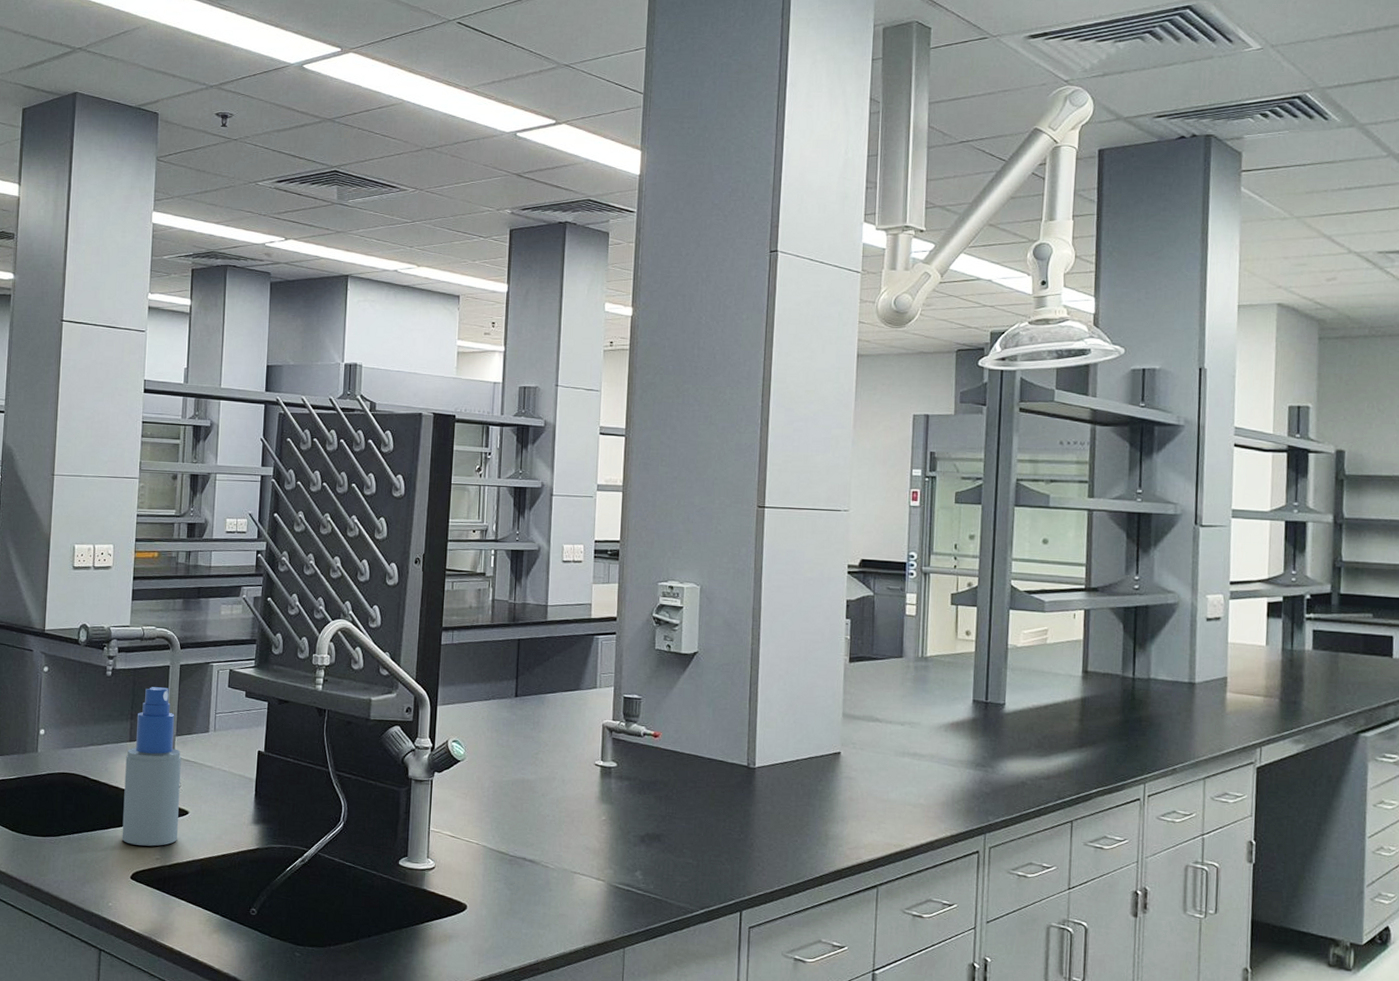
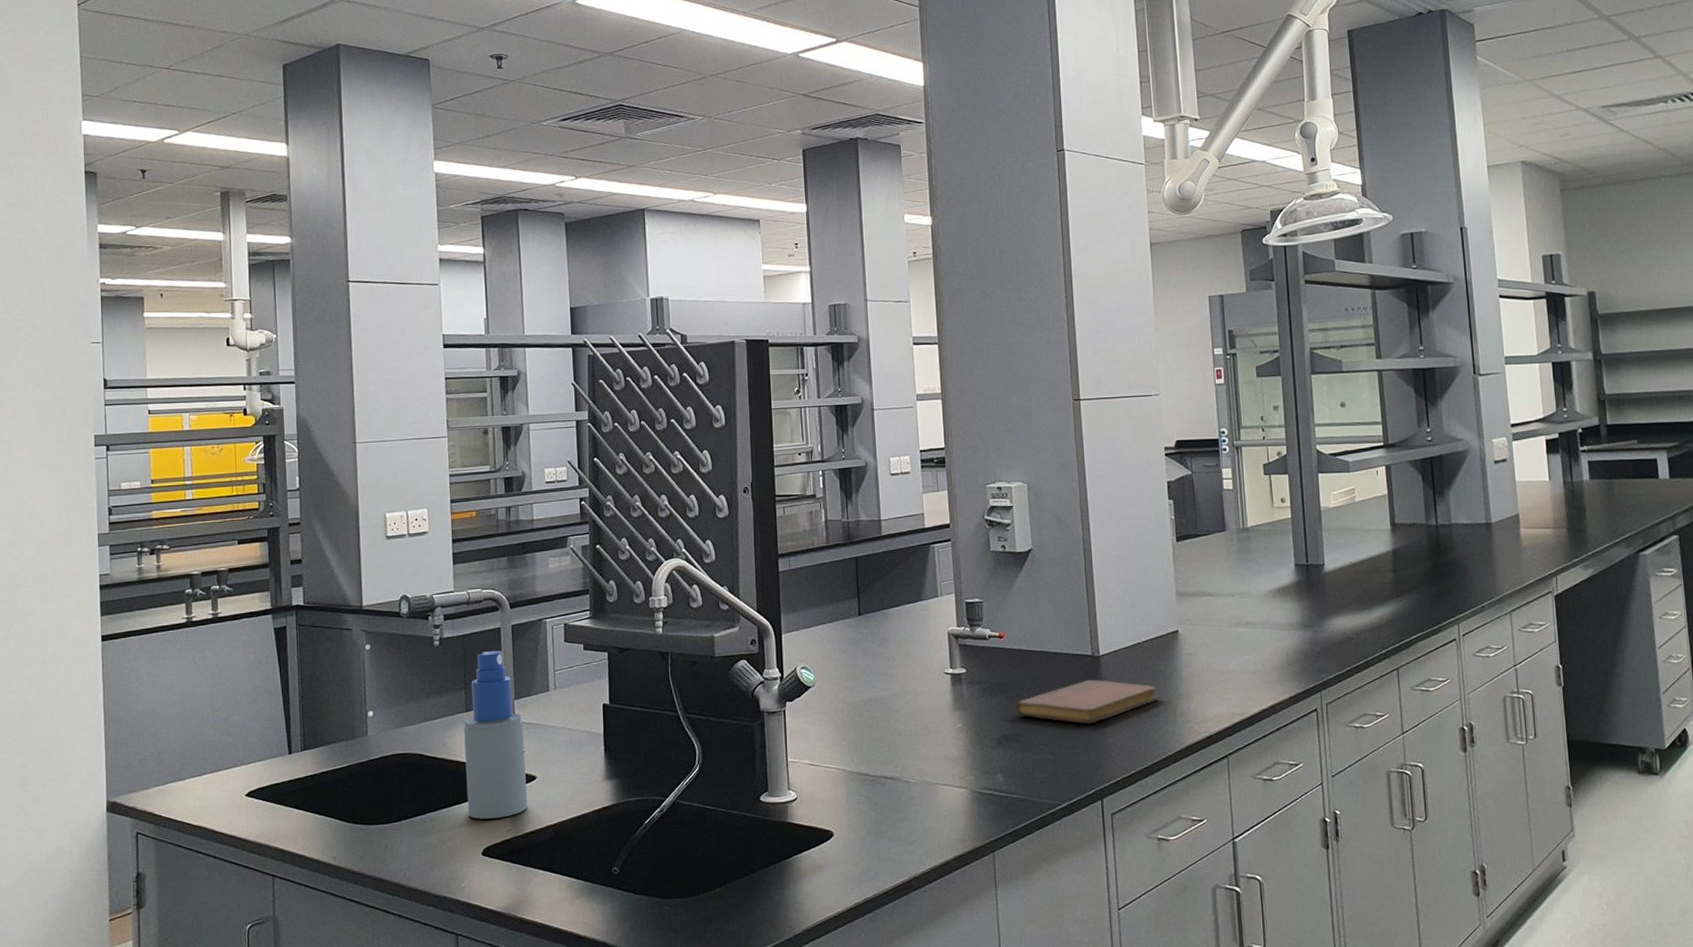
notebook: none [663,790,812,834] -> present [1016,679,1159,724]

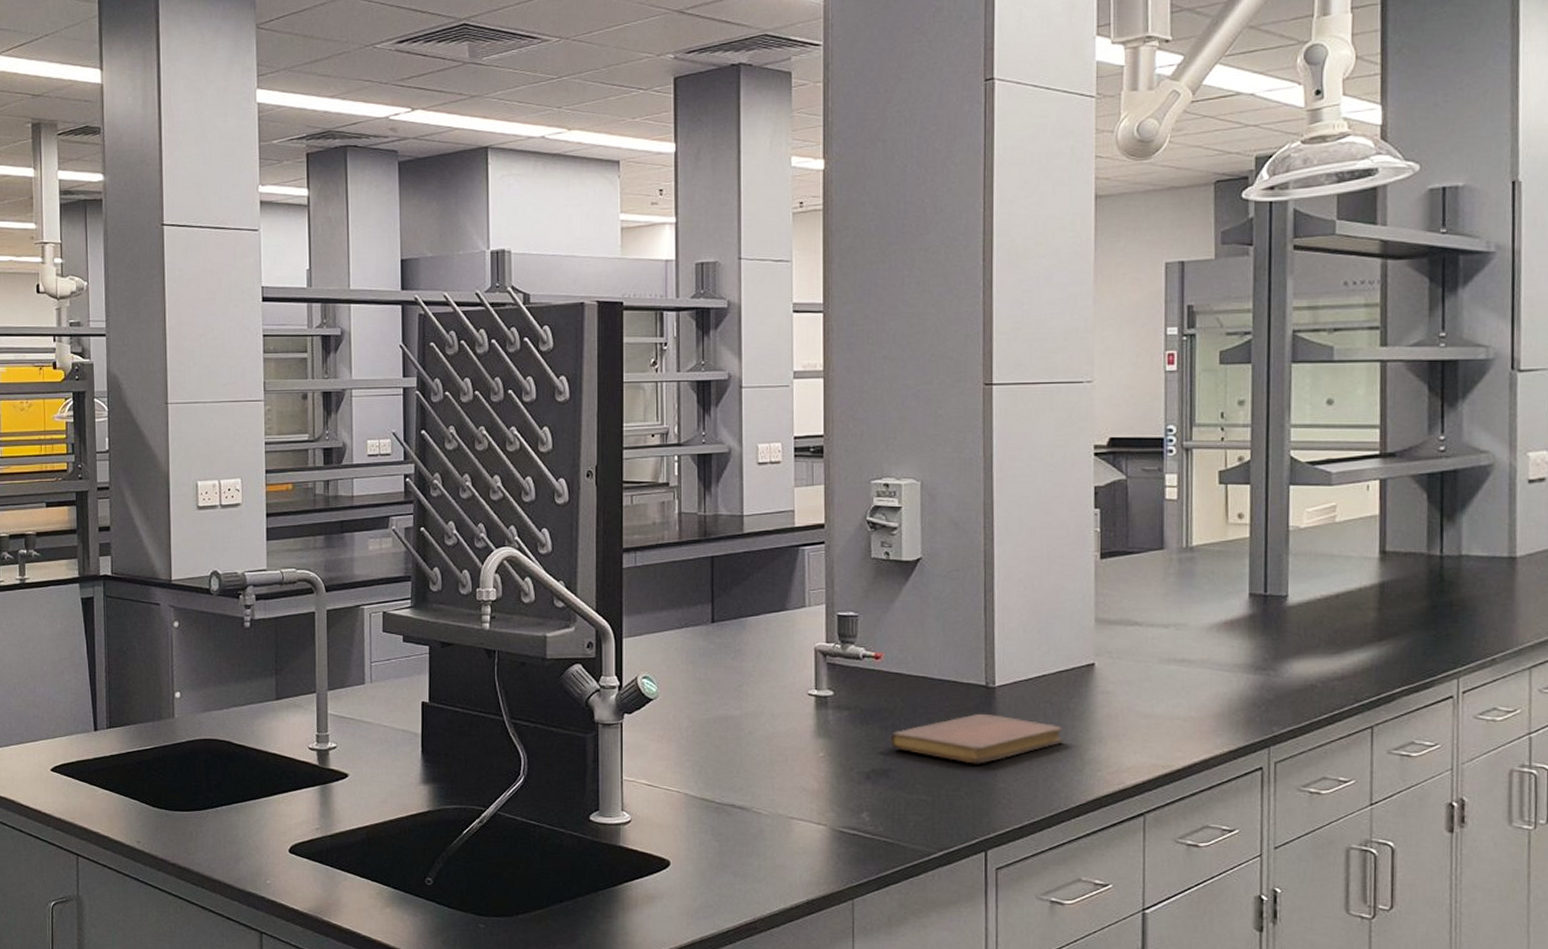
spray bottle: present [464,651,527,819] -> none [273,637,338,815]

